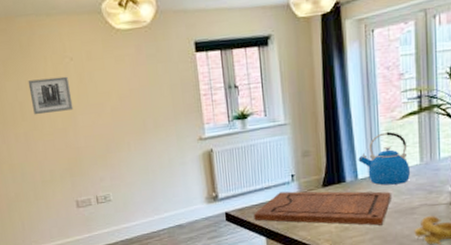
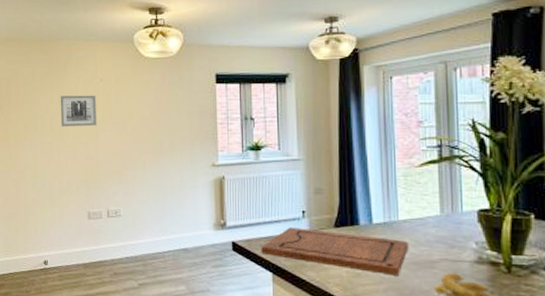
kettle: present [358,131,410,185] -> none [373,177,429,234]

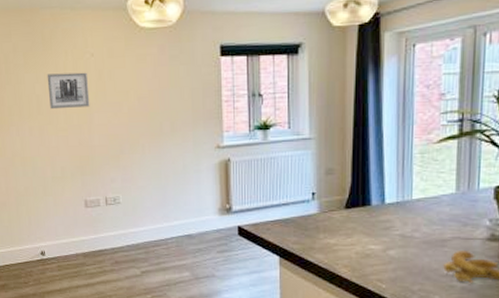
cutting board: present [261,227,408,276] -> none [268,210,421,256]

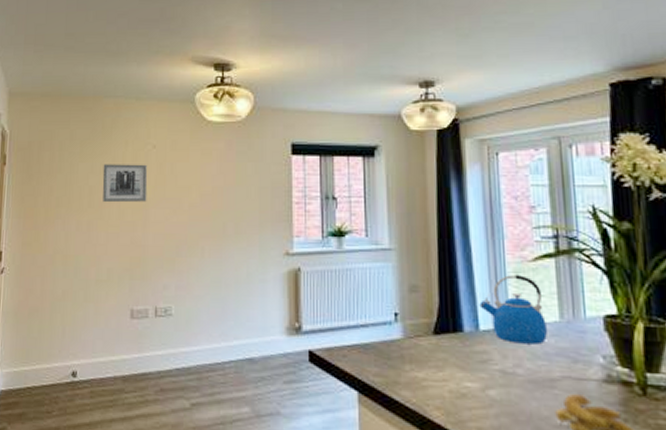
kettle: none [387,154,444,213] -> present [479,273,547,345]

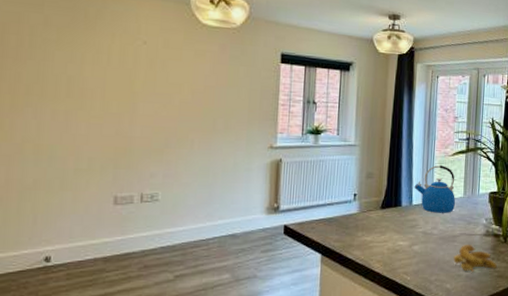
wall art: present [102,164,148,203] -> none [84,55,137,95]

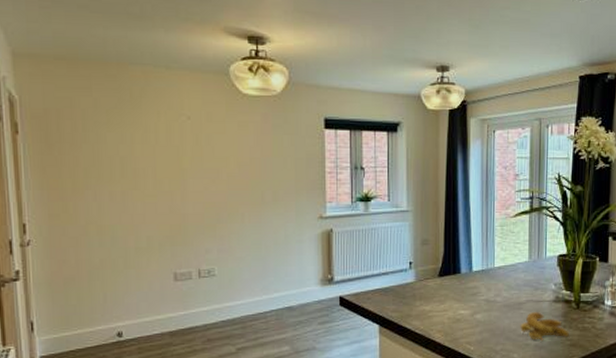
kettle: present [414,164,455,213] -> none [473,227,519,279]

